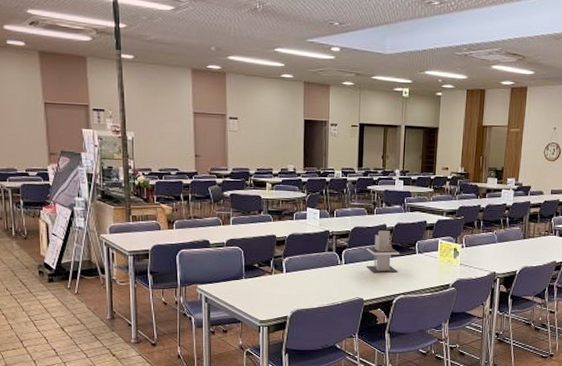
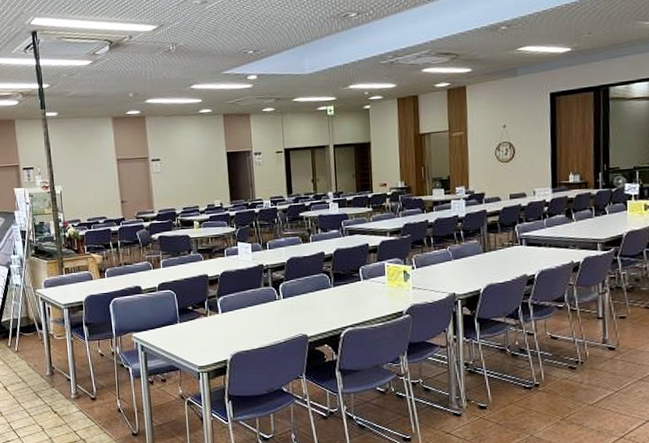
napkin holder: present [366,230,400,273] -> none [305,258,343,306]

